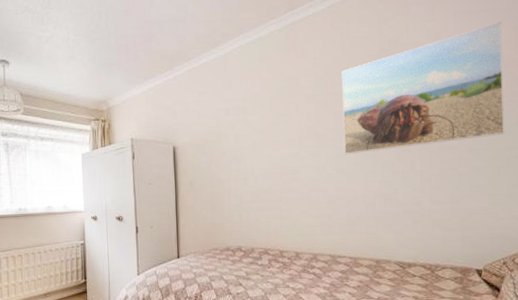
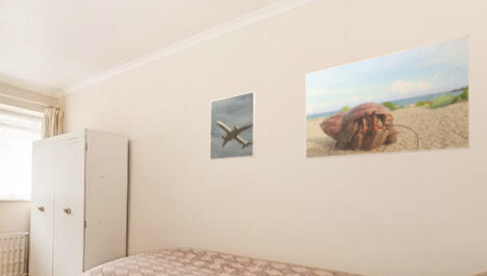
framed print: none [250,91,296,162] -> present [209,90,256,161]

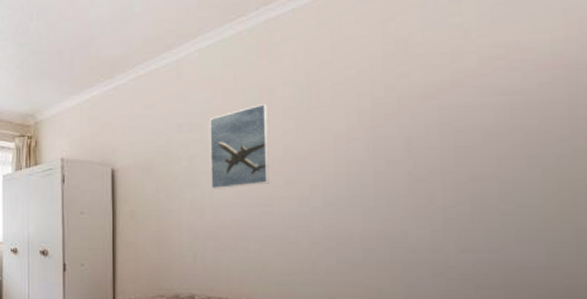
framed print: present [304,34,471,160] -> none [330,13,569,184]

